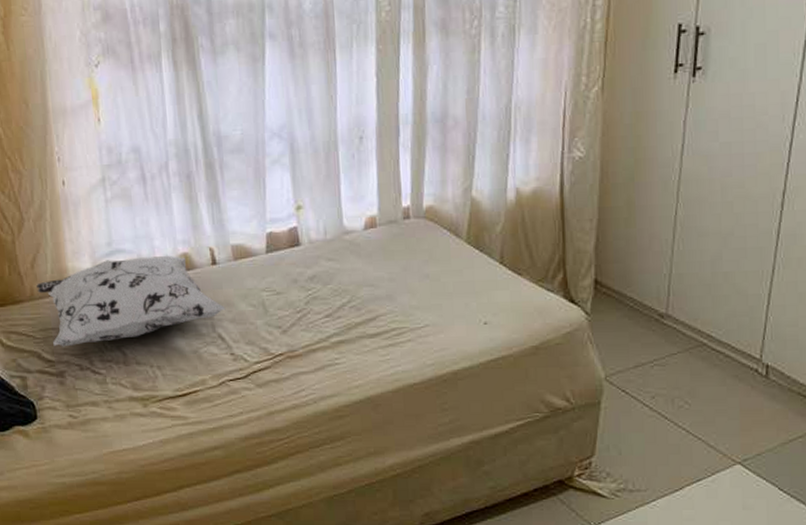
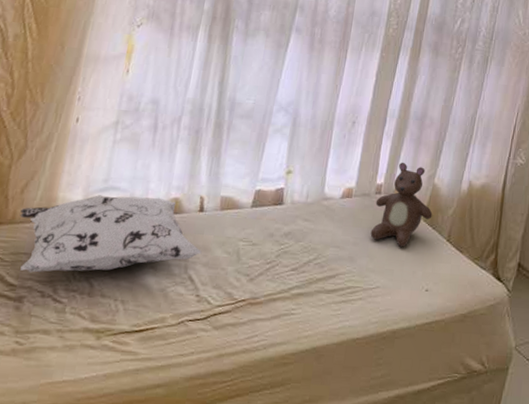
teddy bear: none [405,176,477,277] -> present [370,162,433,247]

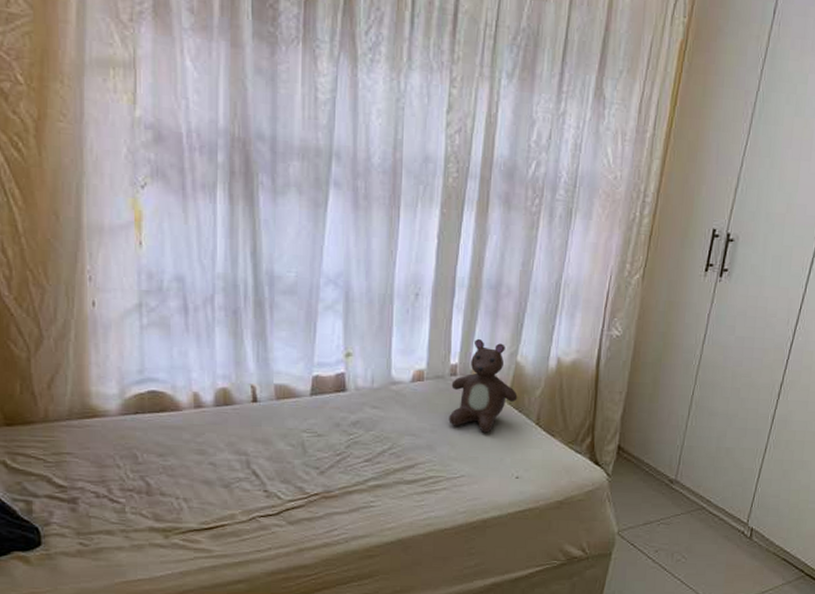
decorative pillow: present [20,195,202,273] -> none [52,388,263,473]

